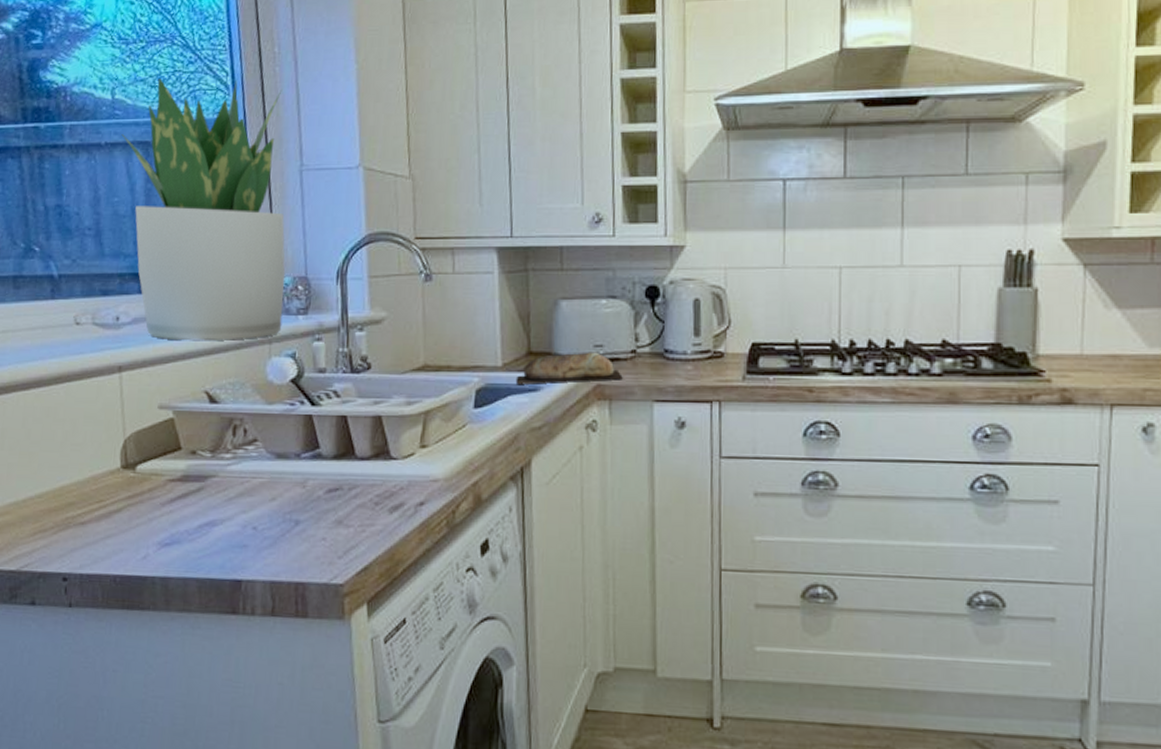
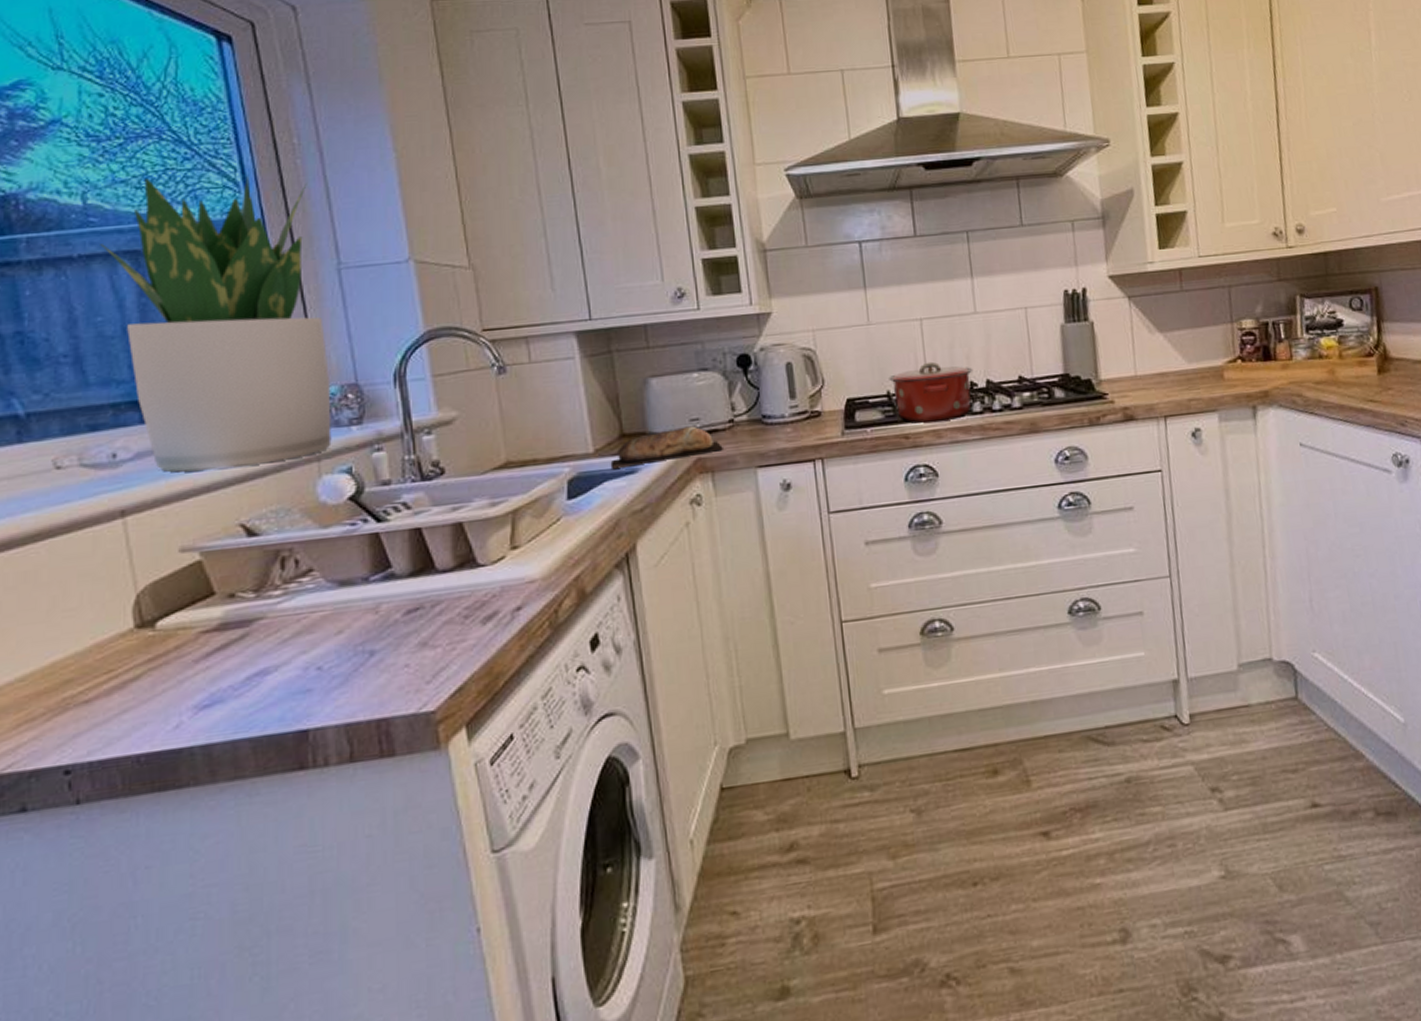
casserole: none [799,313,892,378] -> present [889,361,974,423]

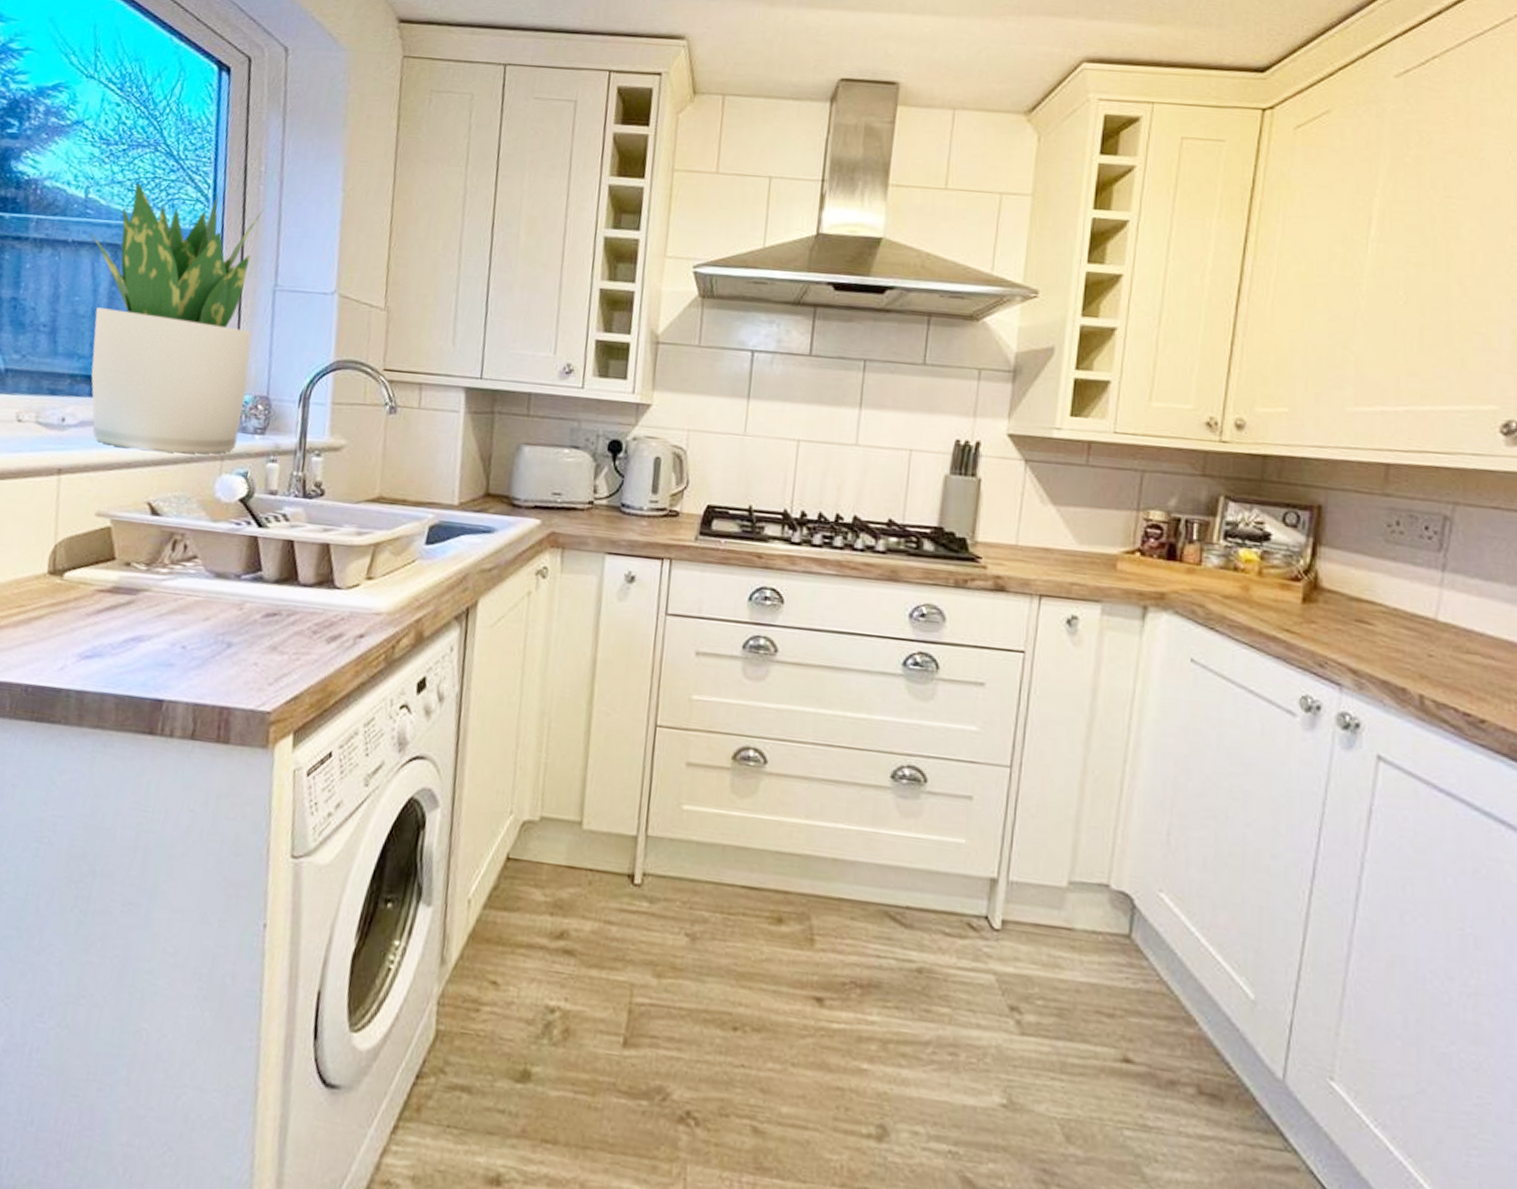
bread loaf: present [612,426,723,469] -> none [471,498,578,530]
casserole: present [889,361,974,423] -> none [753,485,842,549]

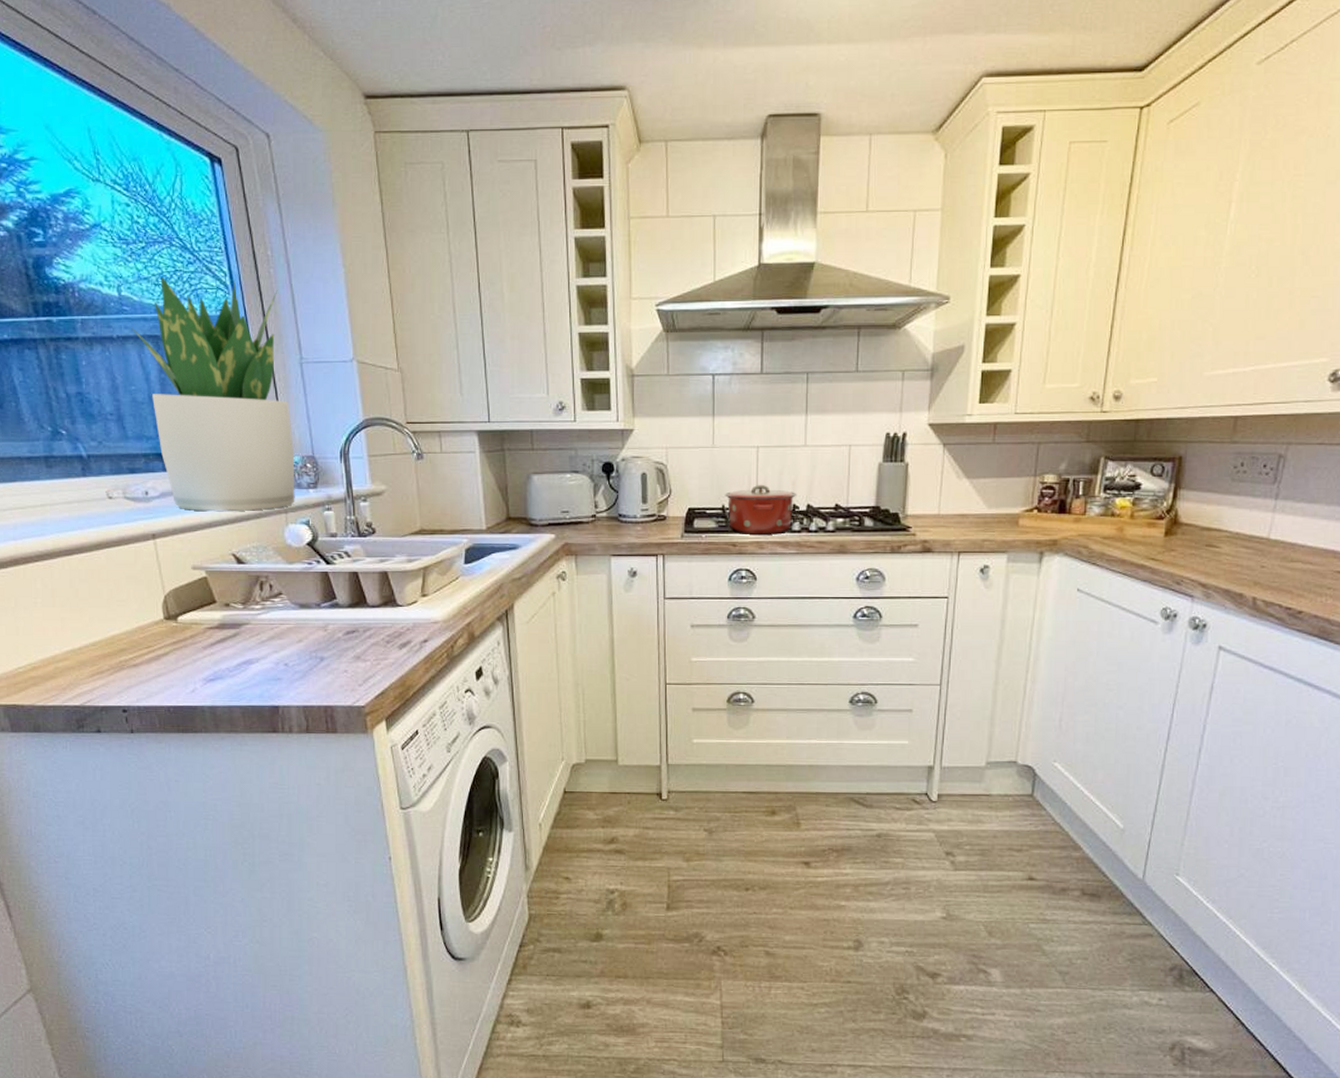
casserole: none [753,485,842,549] -> present [725,484,797,535]

